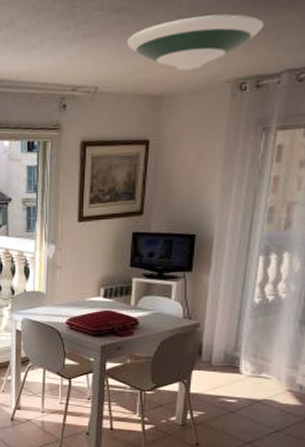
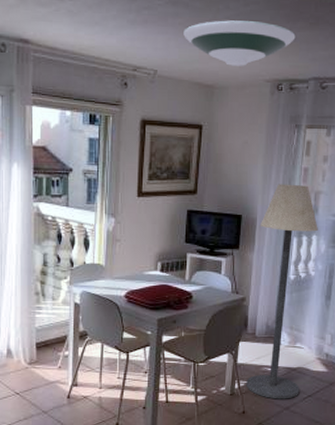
floor lamp: none [200,196,291,433] -> present [246,184,318,399]

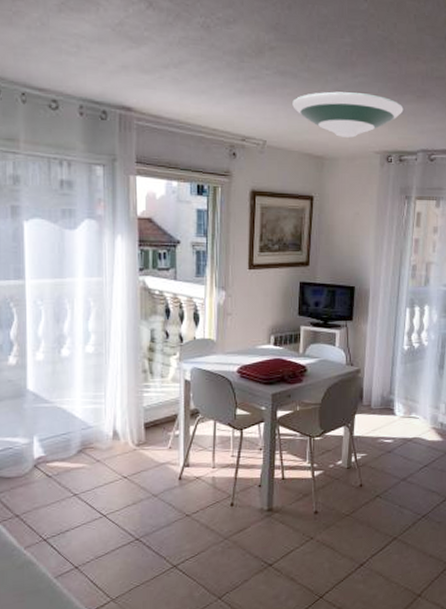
floor lamp: present [246,184,318,399] -> none [363,255,430,471]

